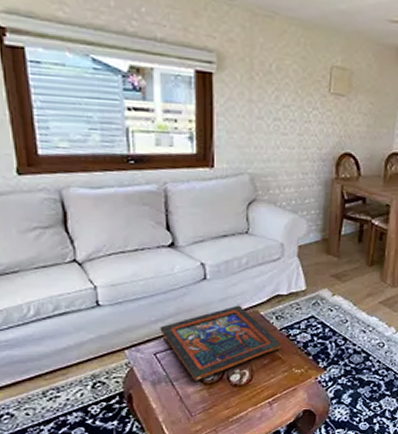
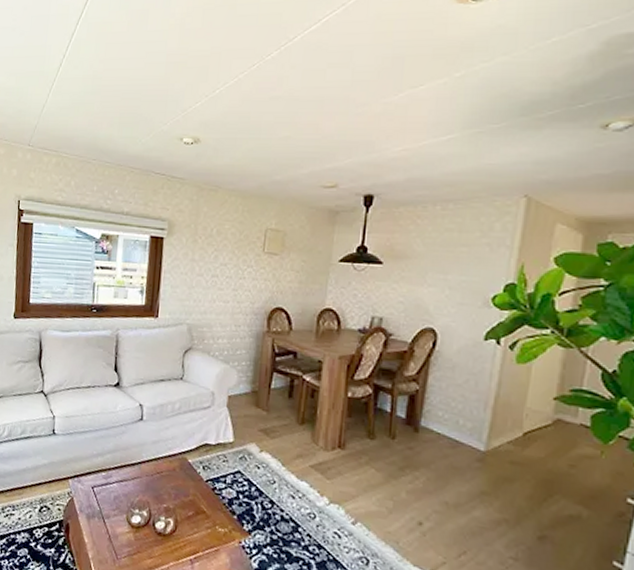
religious icon: present [160,305,282,381] -> none [99,449,207,522]

